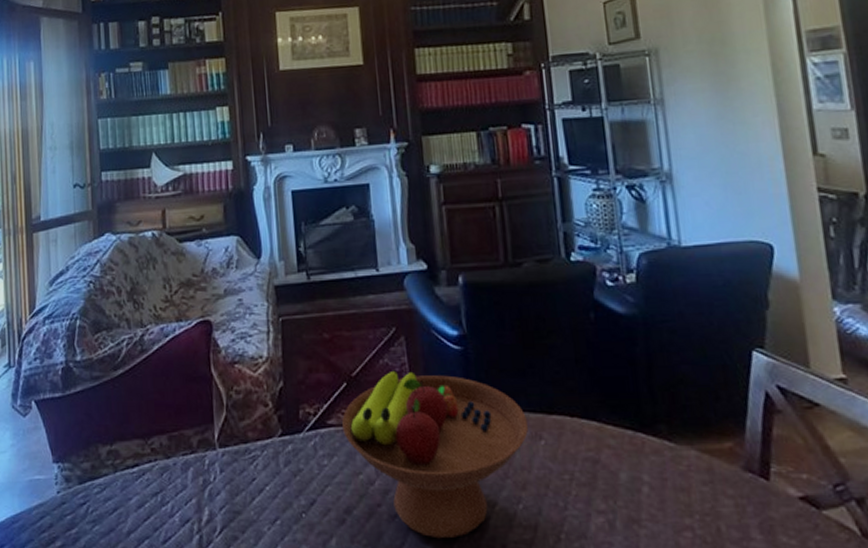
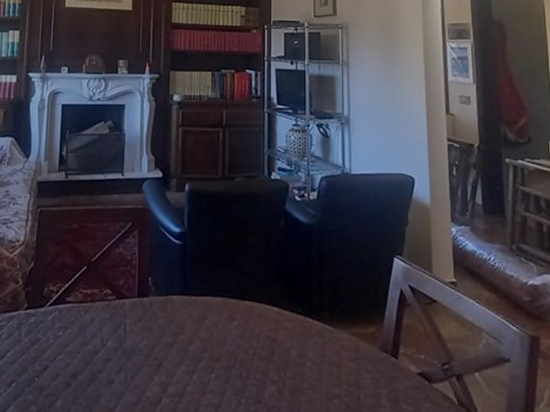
fruit bowl: present [342,370,528,539] -> none [78,258,225,402]

